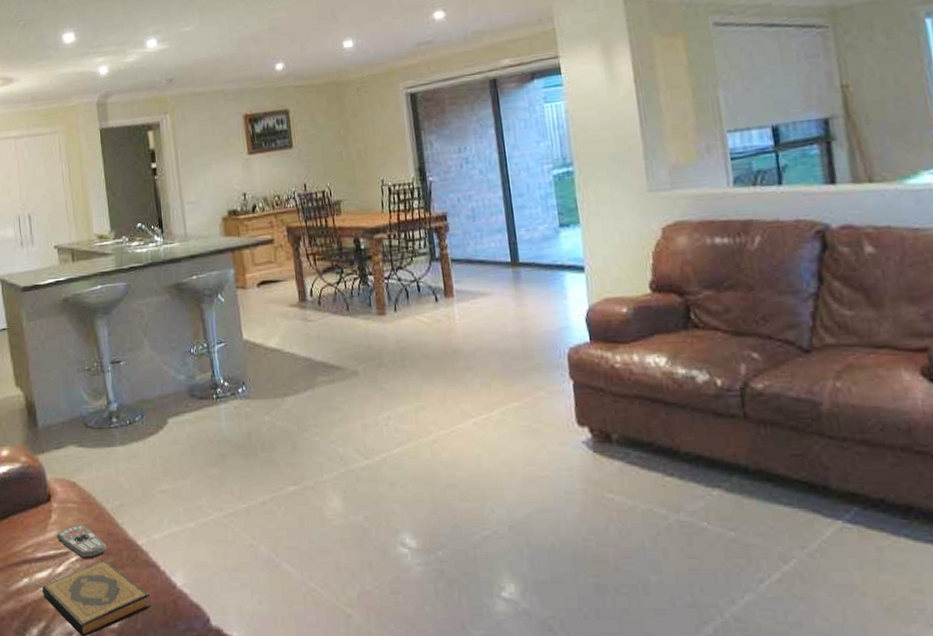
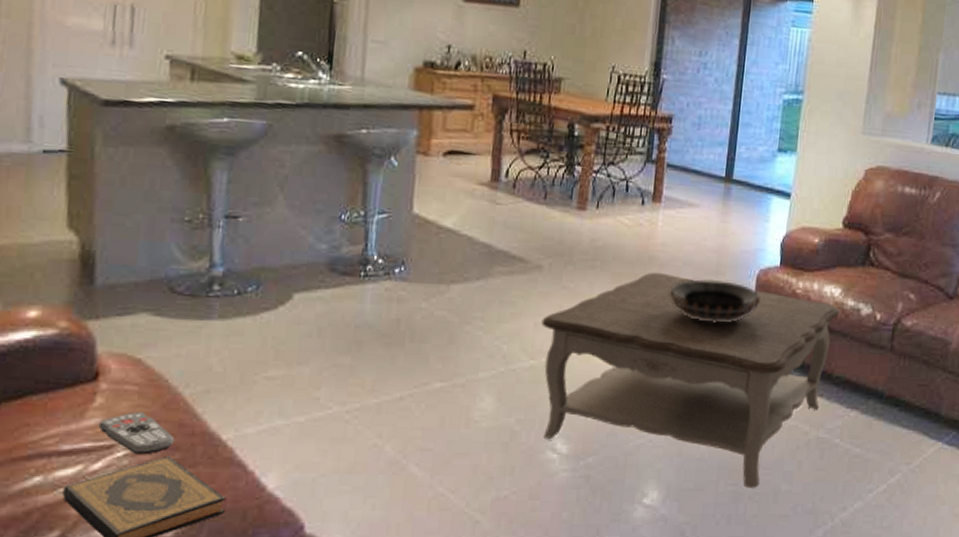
coffee table: none [367,364,673,579] -> present [541,272,840,488]
decorative bowl: none [479,364,578,408] -> present [667,279,761,323]

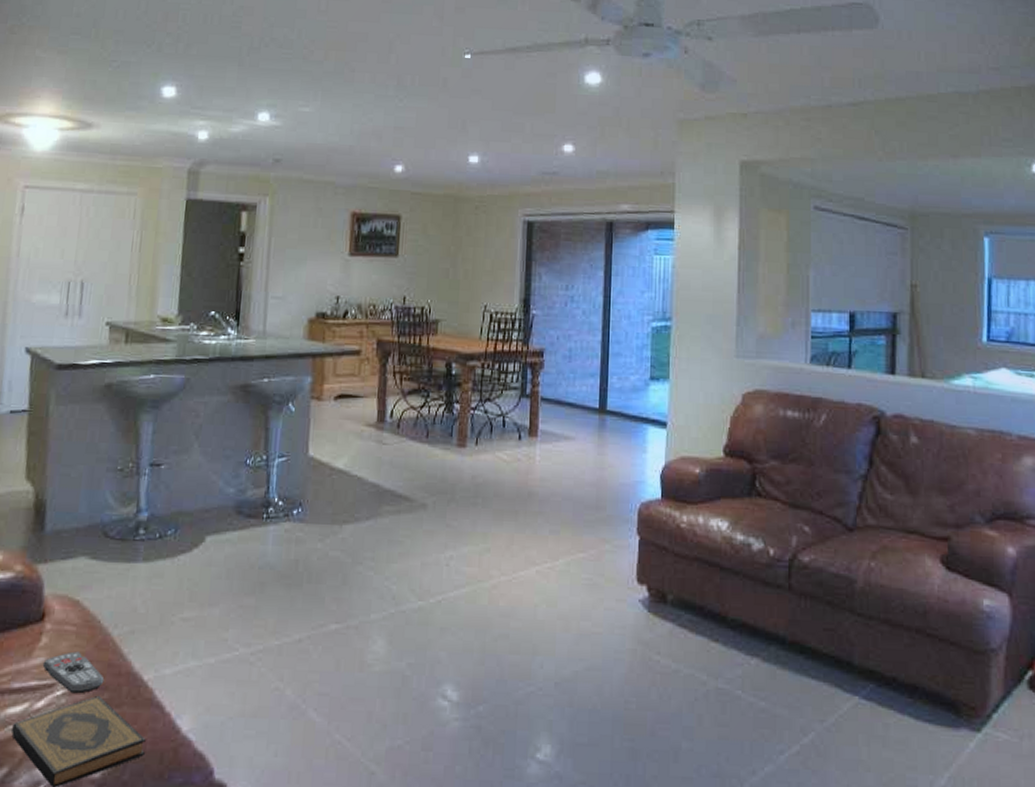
coffee table: present [541,272,840,488] -> none [428,508,729,745]
decorative bowl: present [667,279,761,323] -> none [549,515,645,561]

